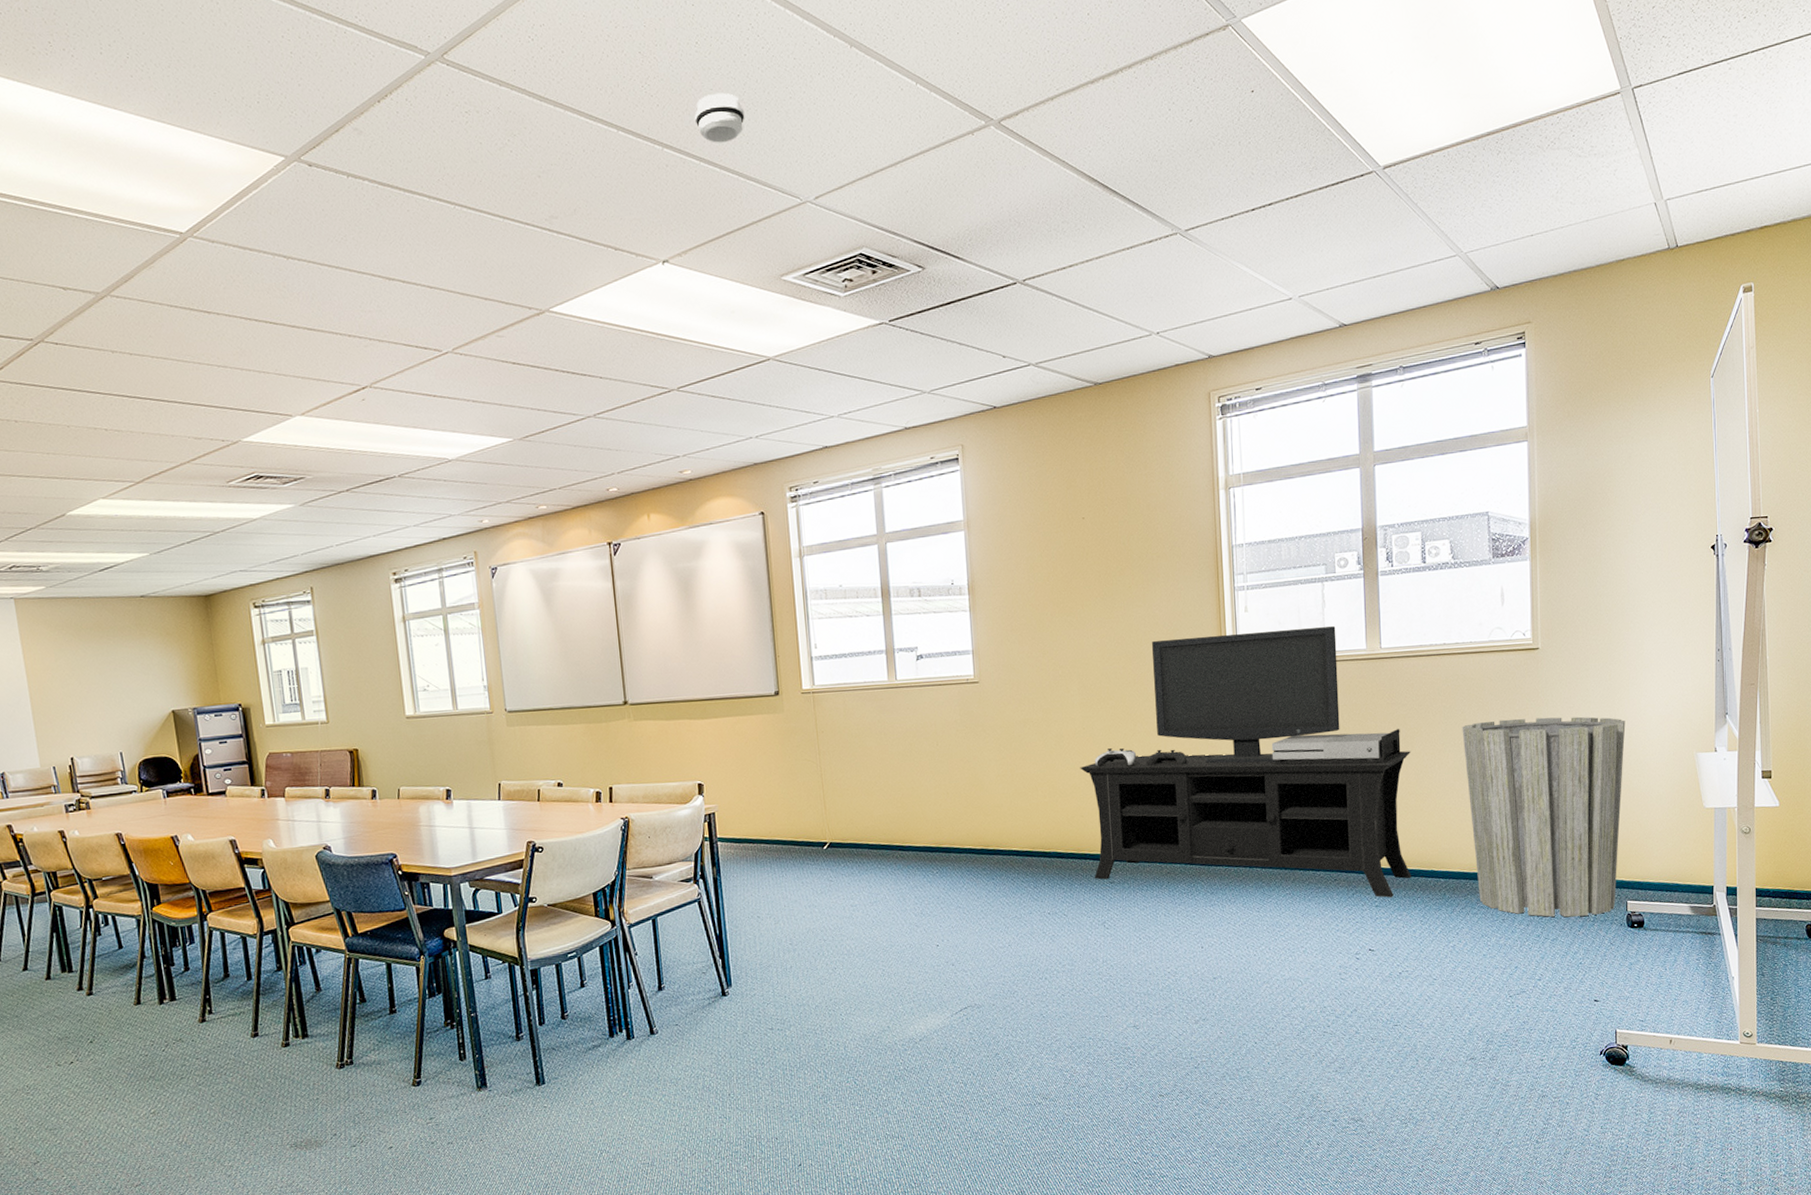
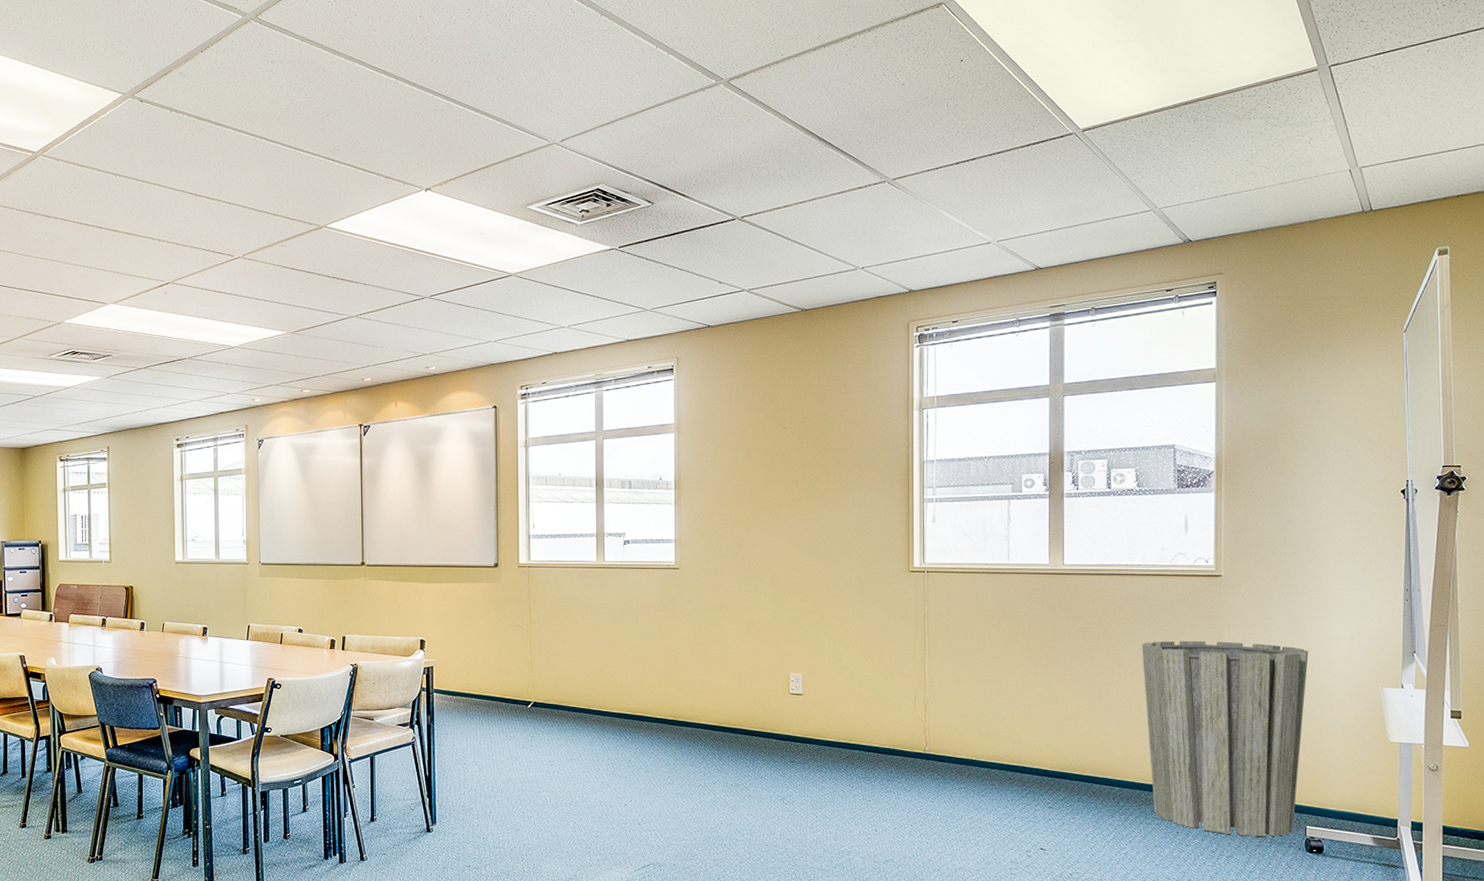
smoke detector: present [694,92,745,143] -> none [462,51,506,93]
media console: present [1080,626,1411,898] -> none [768,540,1090,800]

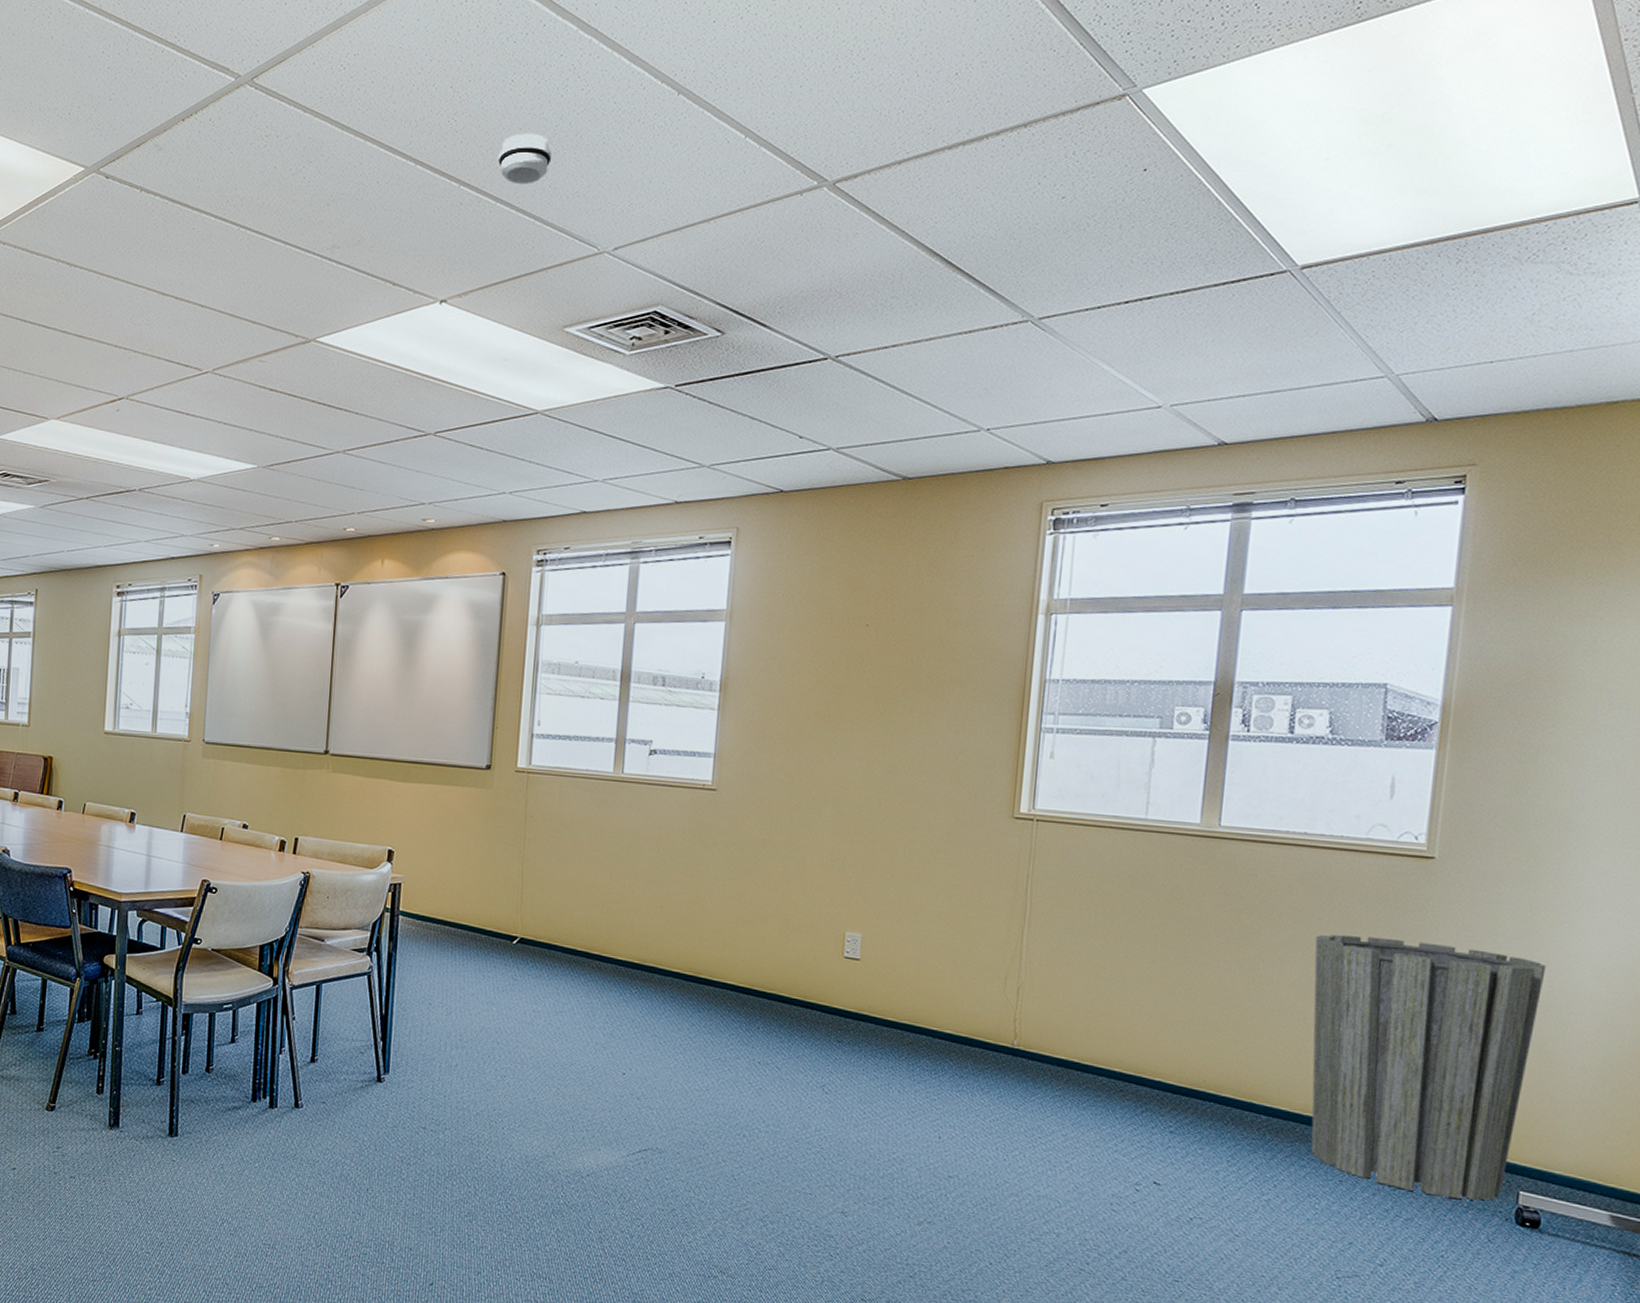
smoke detector: none [462,51,506,93] -> present [497,133,552,184]

